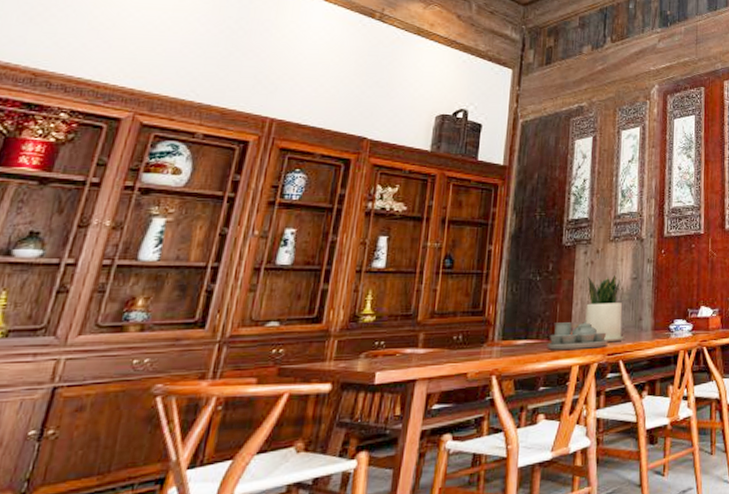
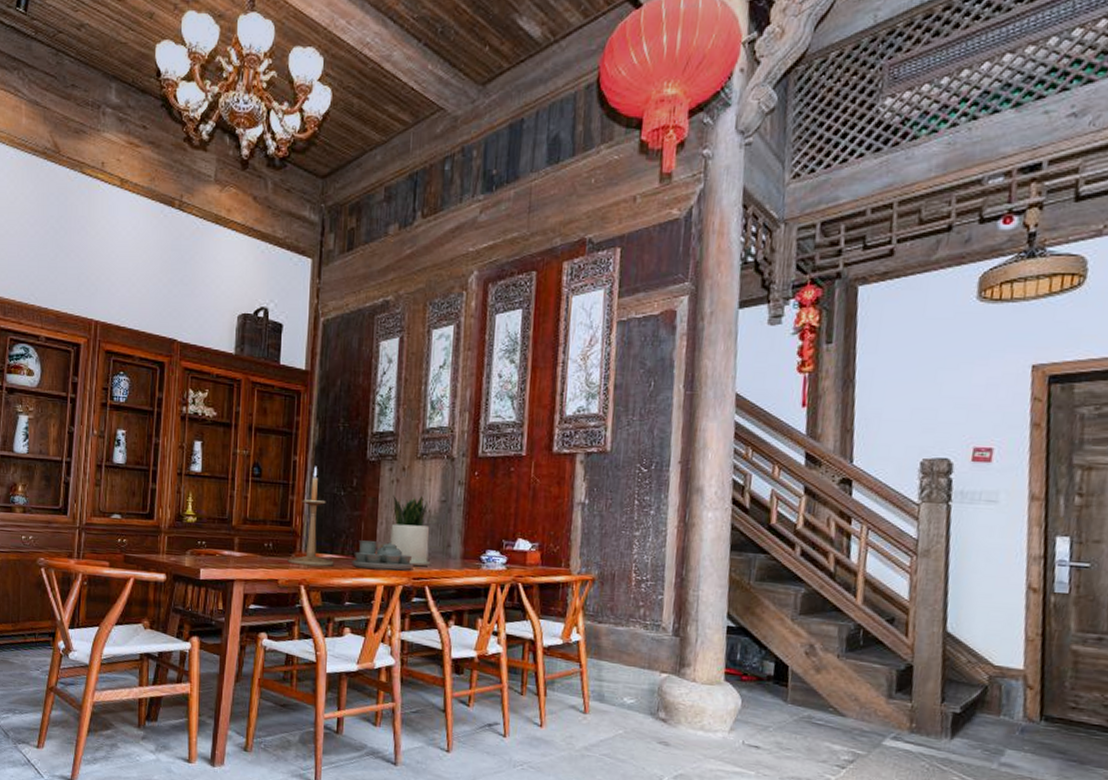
candlestick: none [478,254,529,355] -> present [287,466,334,567]

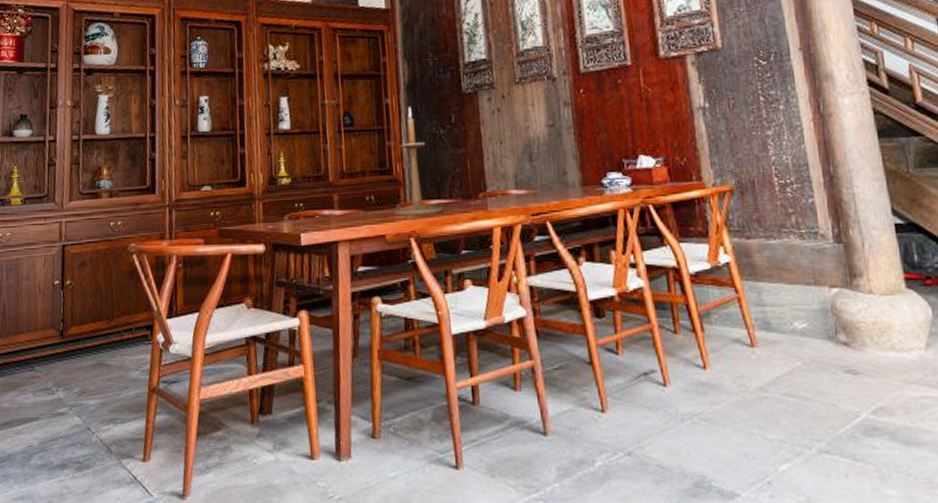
tea set: present [352,540,414,571] -> none [462,178,530,211]
planter: present [390,494,432,567] -> none [496,122,550,201]

